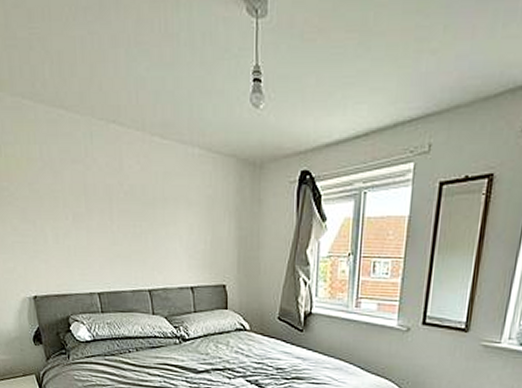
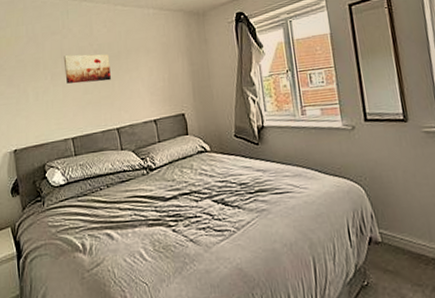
wall art: none [87,193,144,233] -> present [63,54,111,84]

